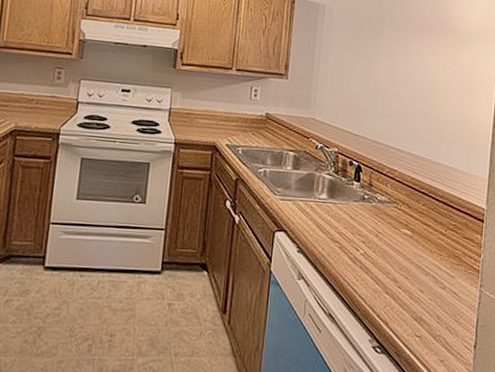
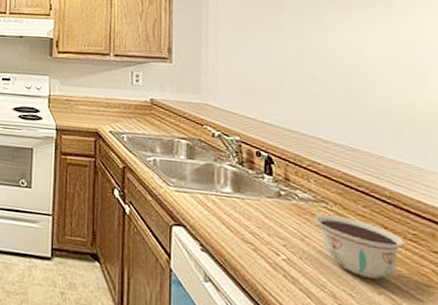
bowl: none [387,213,447,264] -> present [314,214,404,280]

